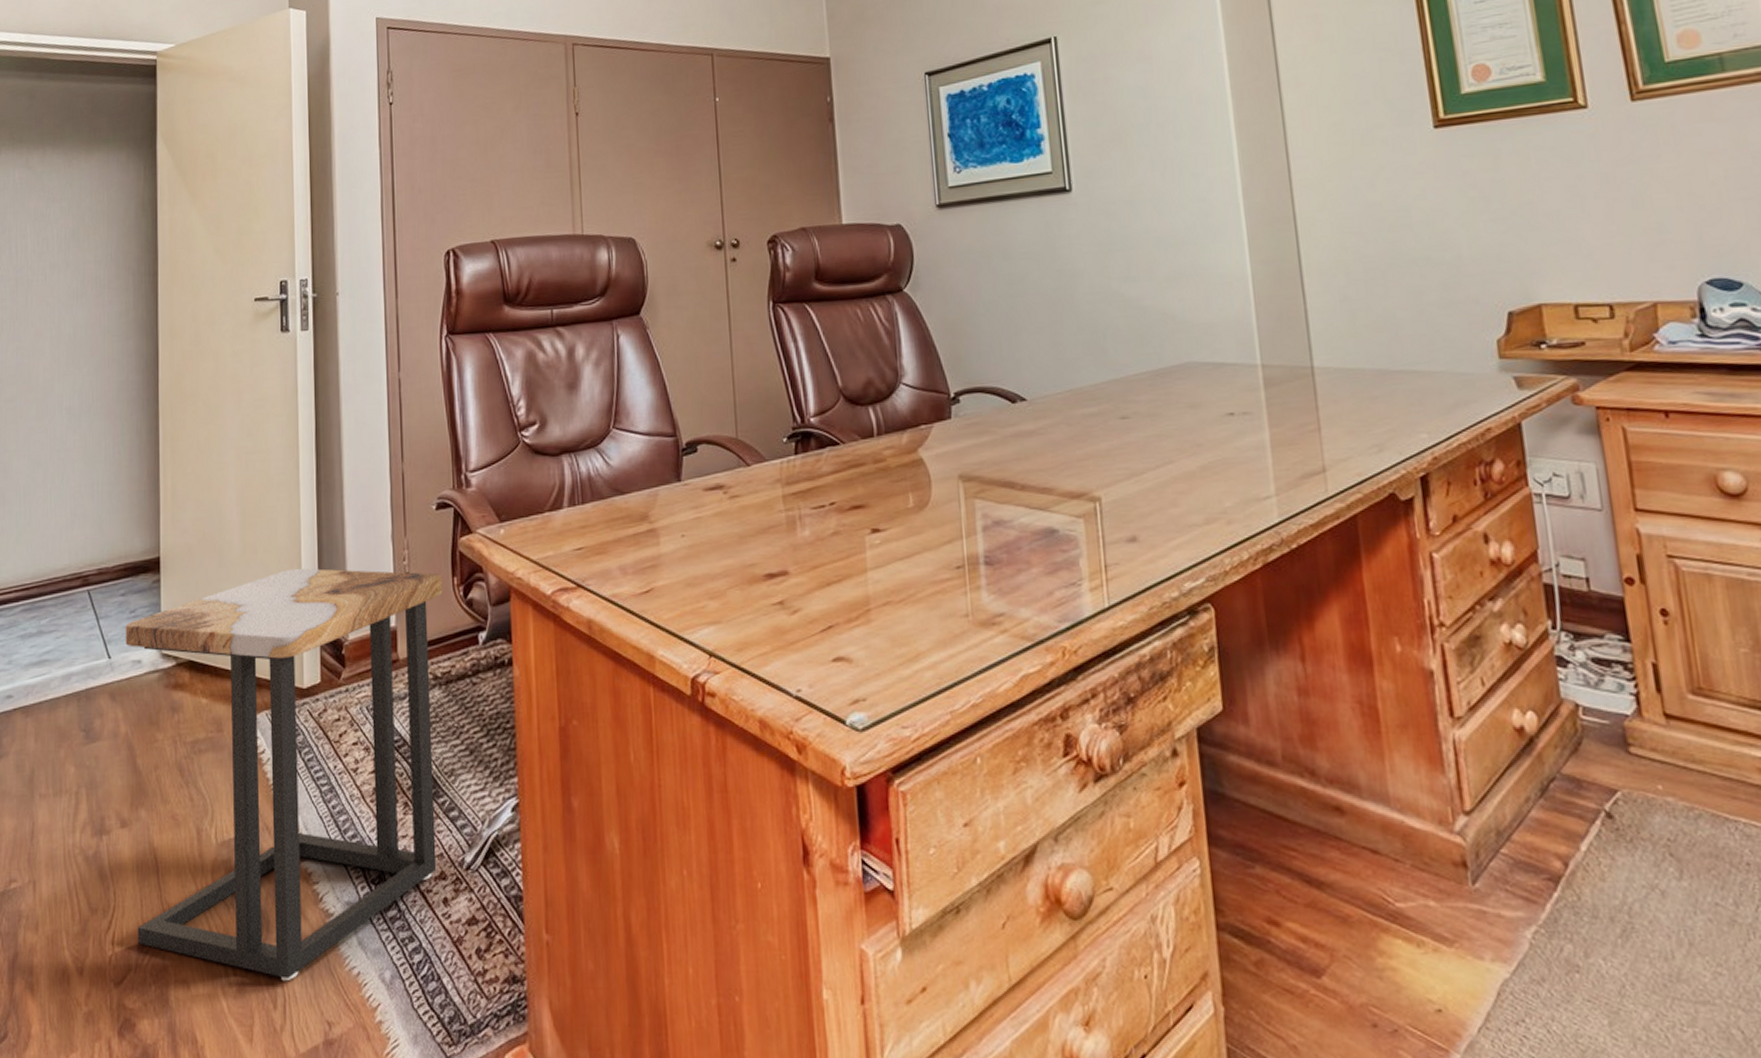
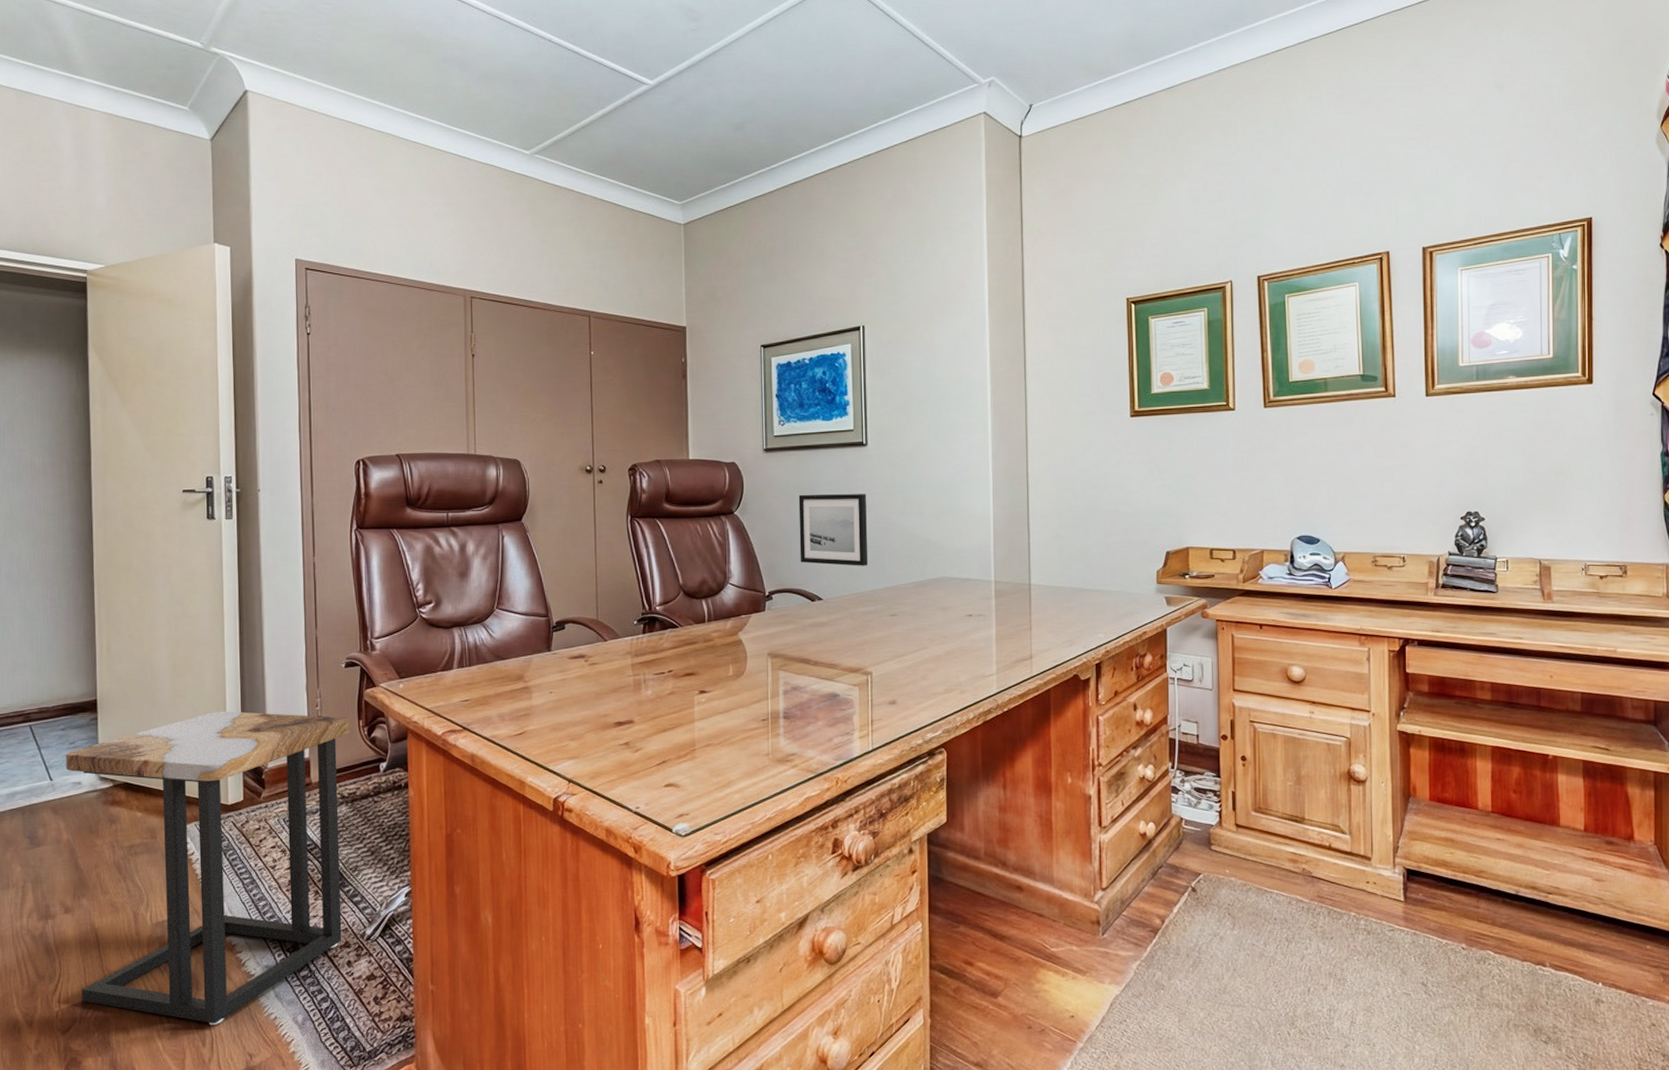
wall art: none [985,255,1085,353] -> present [798,494,869,566]

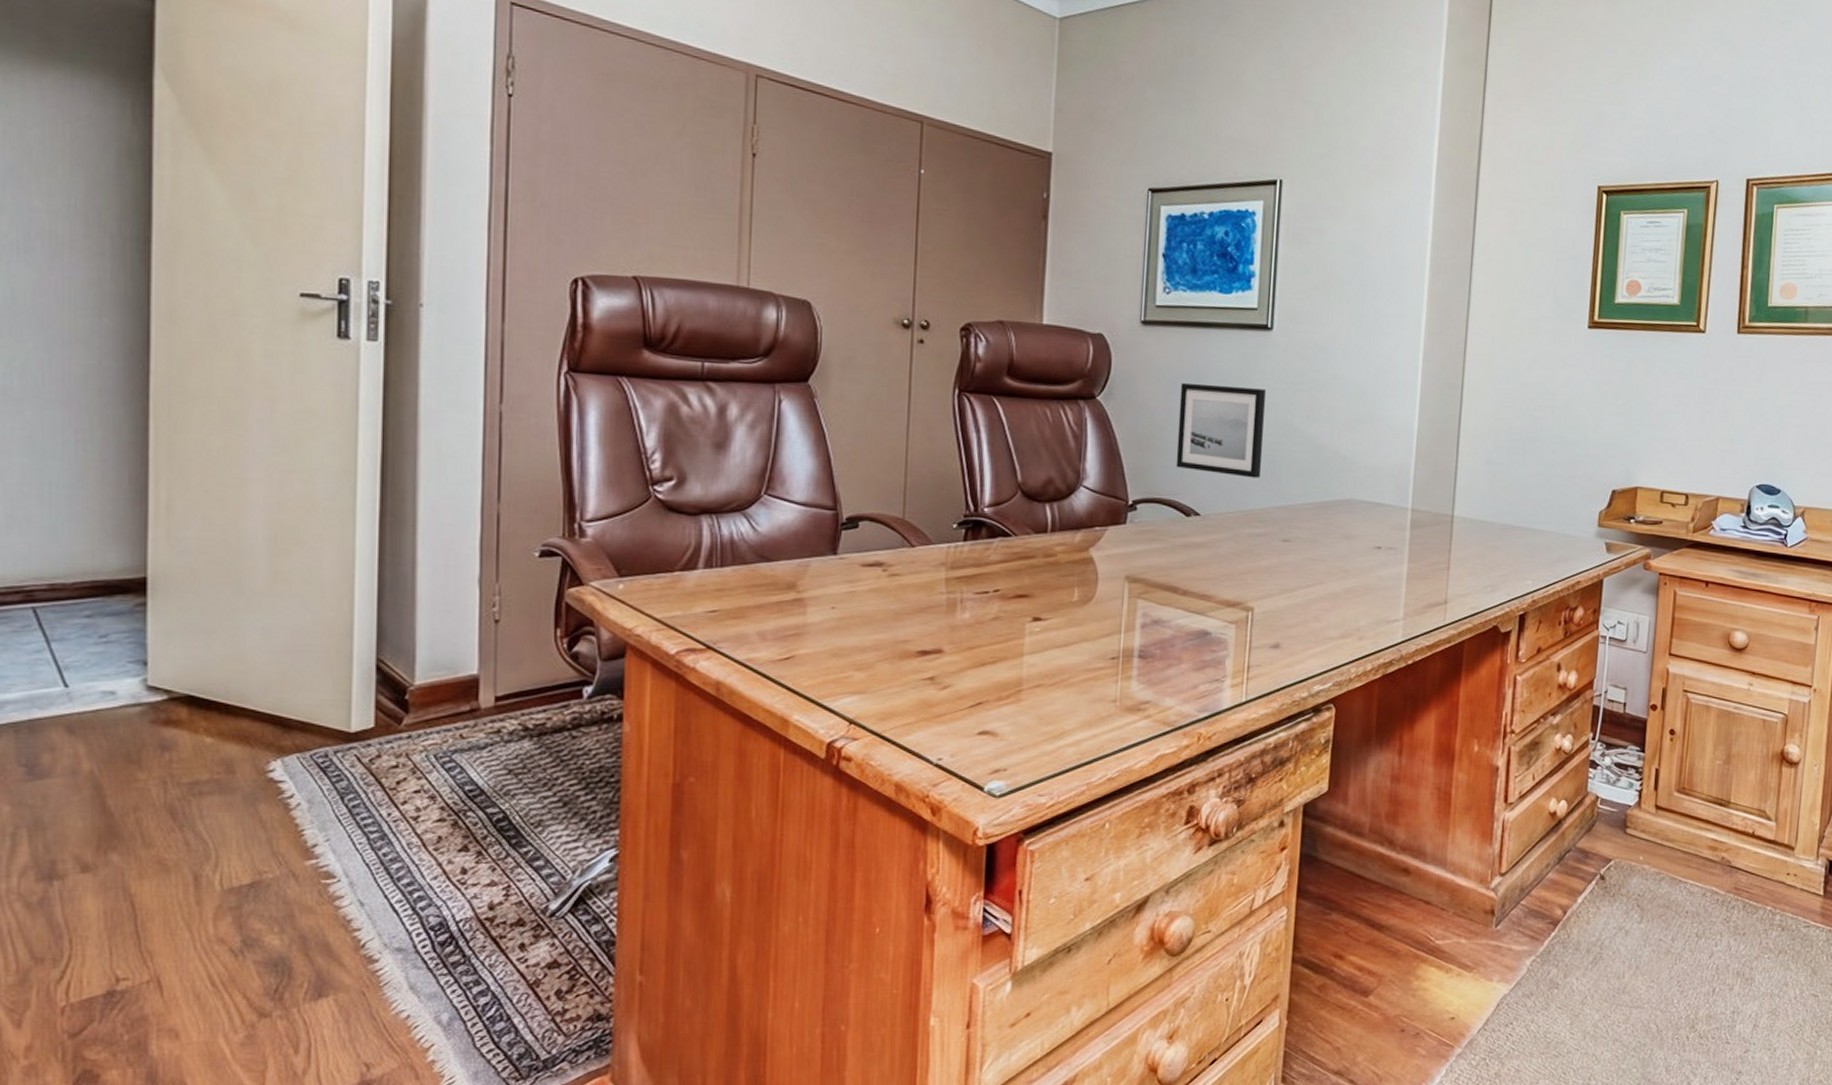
side table: present [65,711,350,1026] -> none [91,604,542,1027]

